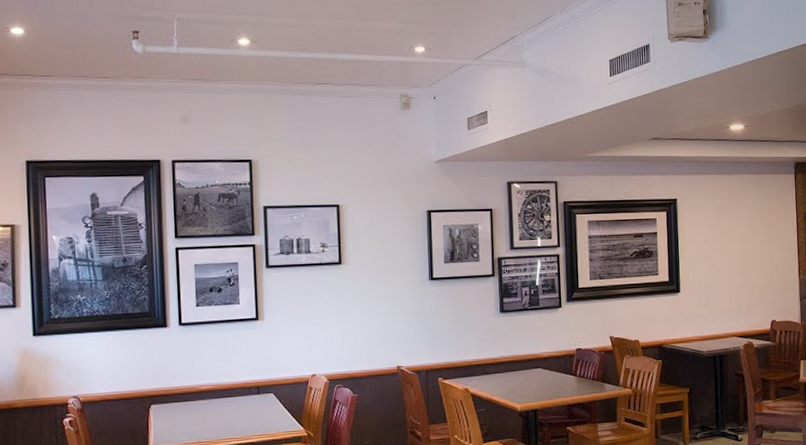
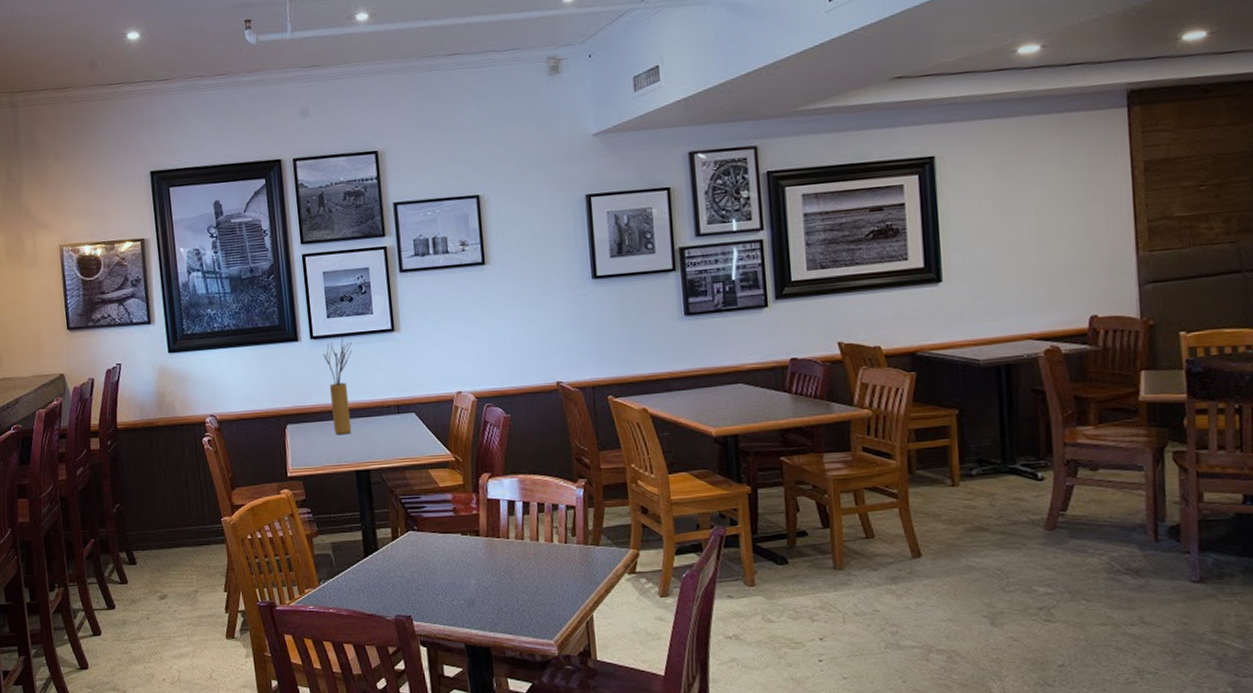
vase: none [190,324,218,414] -> present [323,337,352,435]

